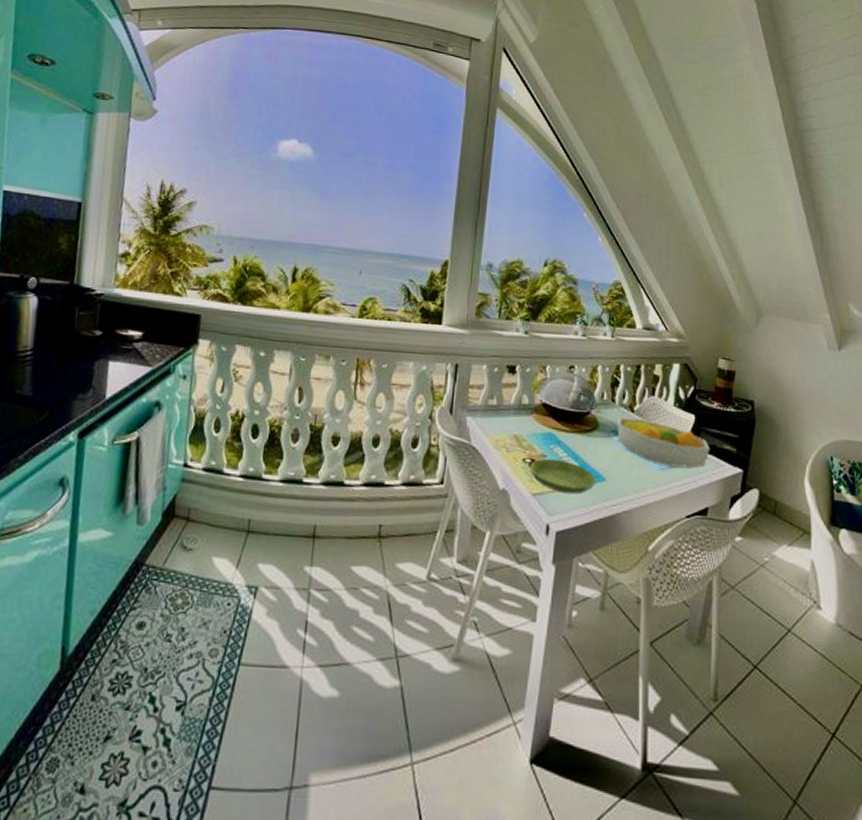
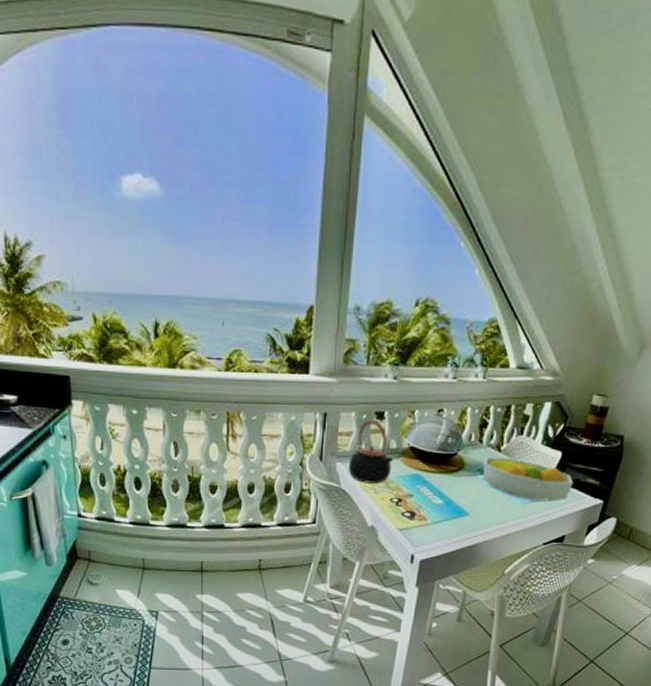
teapot: none [479,372,525,442] -> present [348,419,393,484]
saucer: present [530,458,596,495] -> none [397,497,460,528]

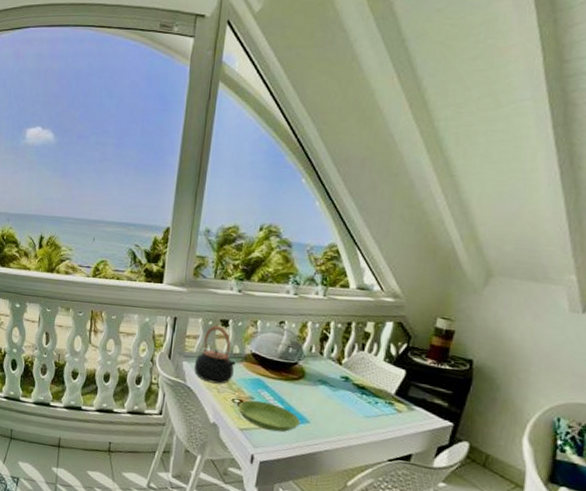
saucer: none [397,497,460,528] -> present [238,400,300,432]
fruit bowl: present [482,457,574,502] -> none [323,369,420,419]

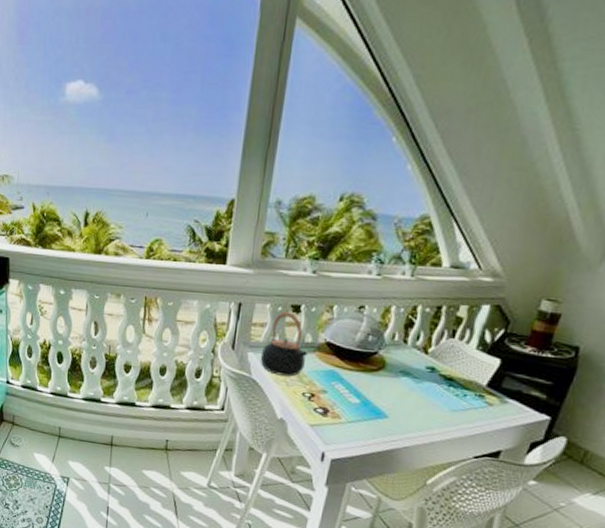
saucer: present [238,400,300,432] -> none [309,393,378,428]

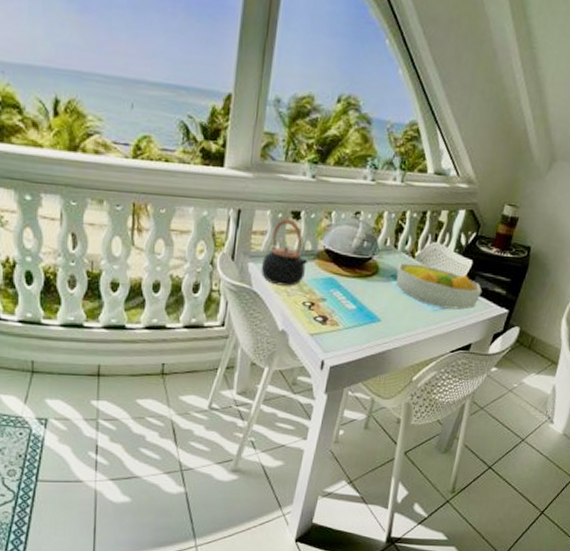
fruit bowl: none [406,359,514,413] -> present [396,263,482,310]

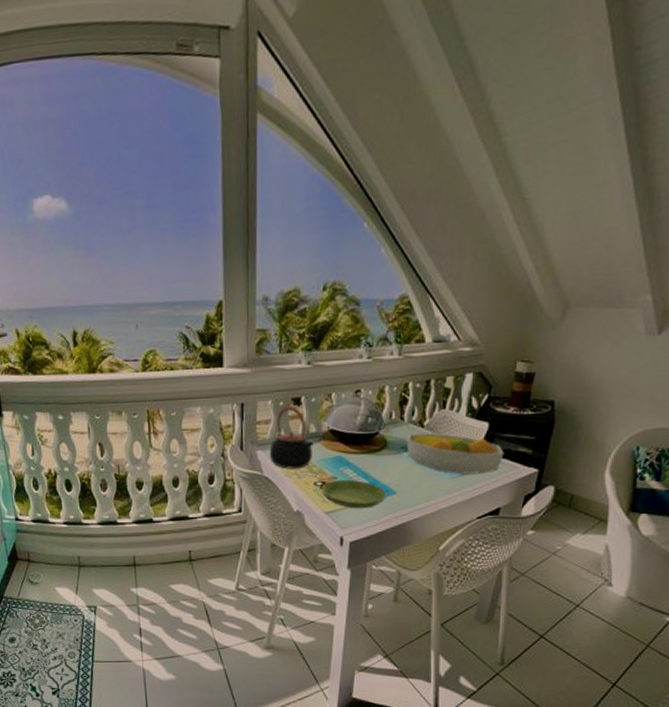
saucer: none [309,301,372,334] -> present [321,479,387,509]

